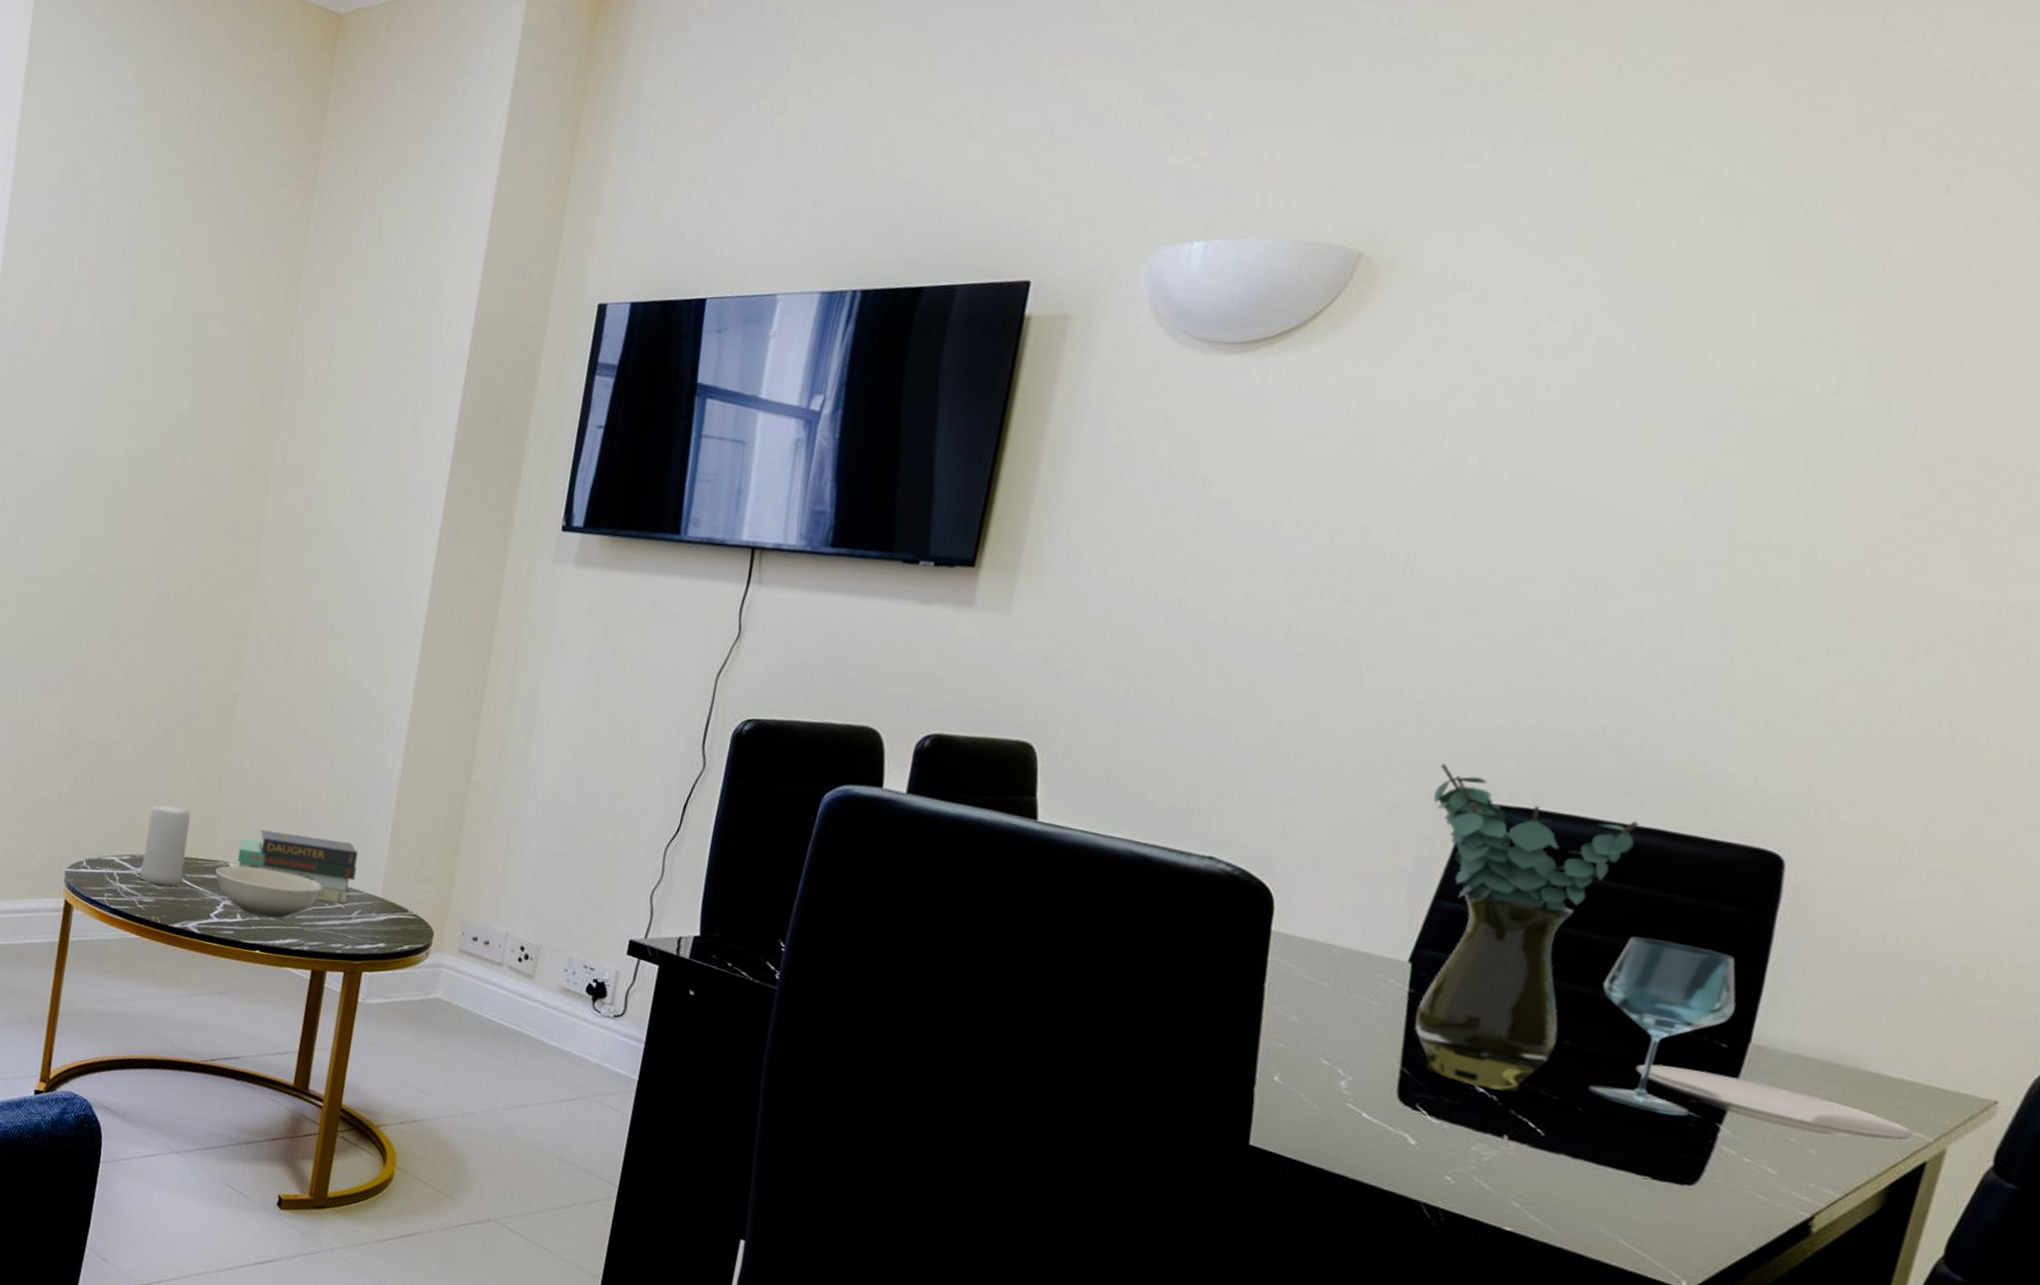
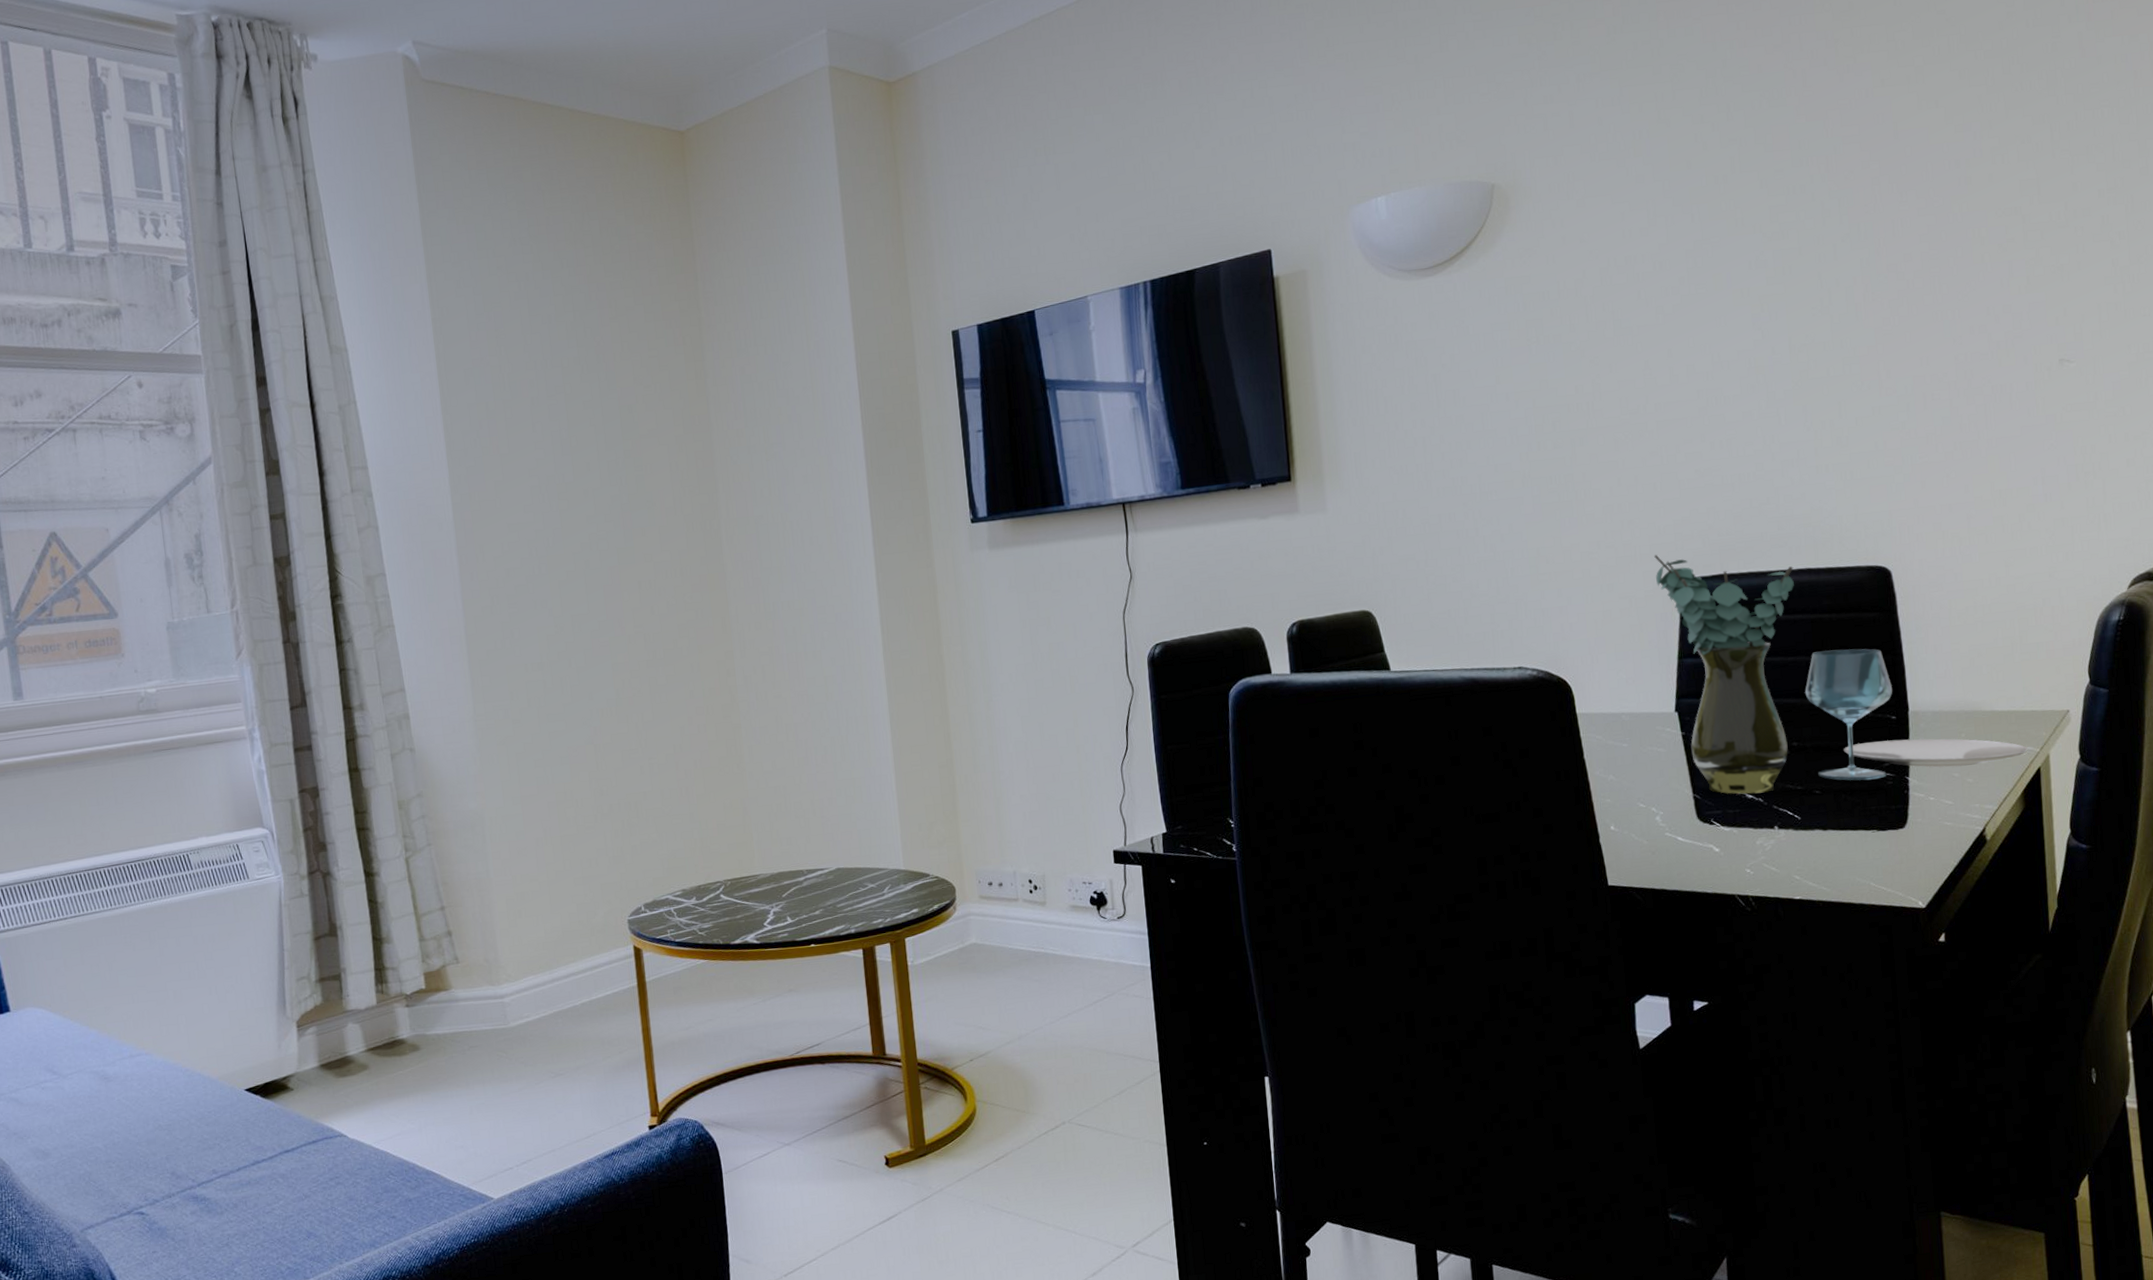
candle: present [139,805,191,886] -> none [689,836,734,910]
bowl: present [215,865,322,919] -> none [759,869,853,915]
books: present [228,829,358,905] -> none [768,828,879,887]

